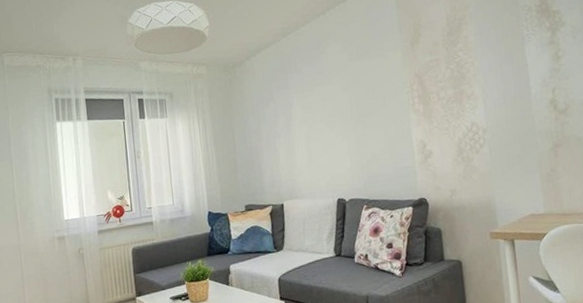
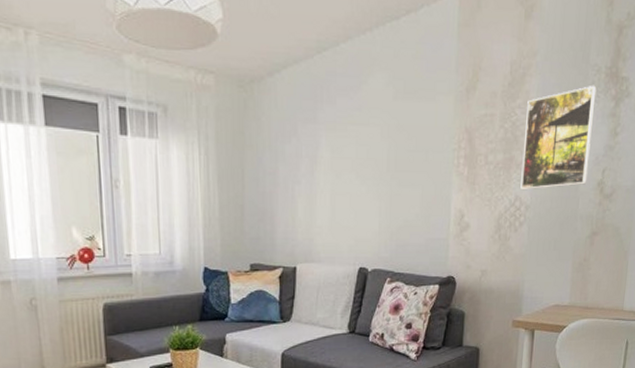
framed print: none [467,21,539,117] -> present [520,85,597,191]

